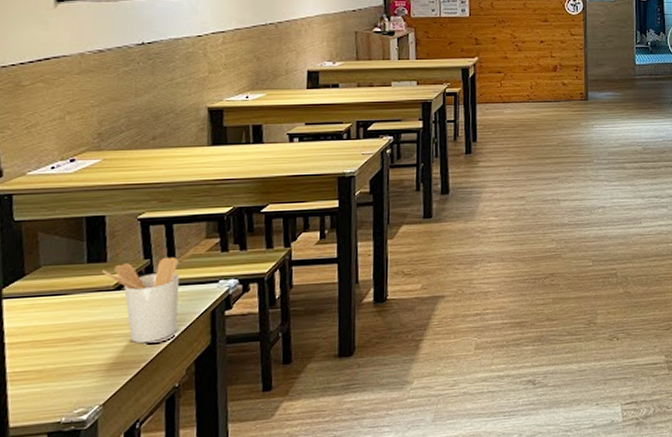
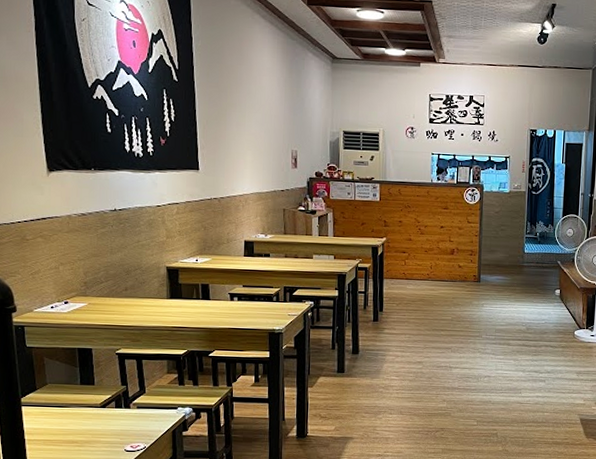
utensil holder: present [102,256,180,344] -> none [92,385,149,450]

